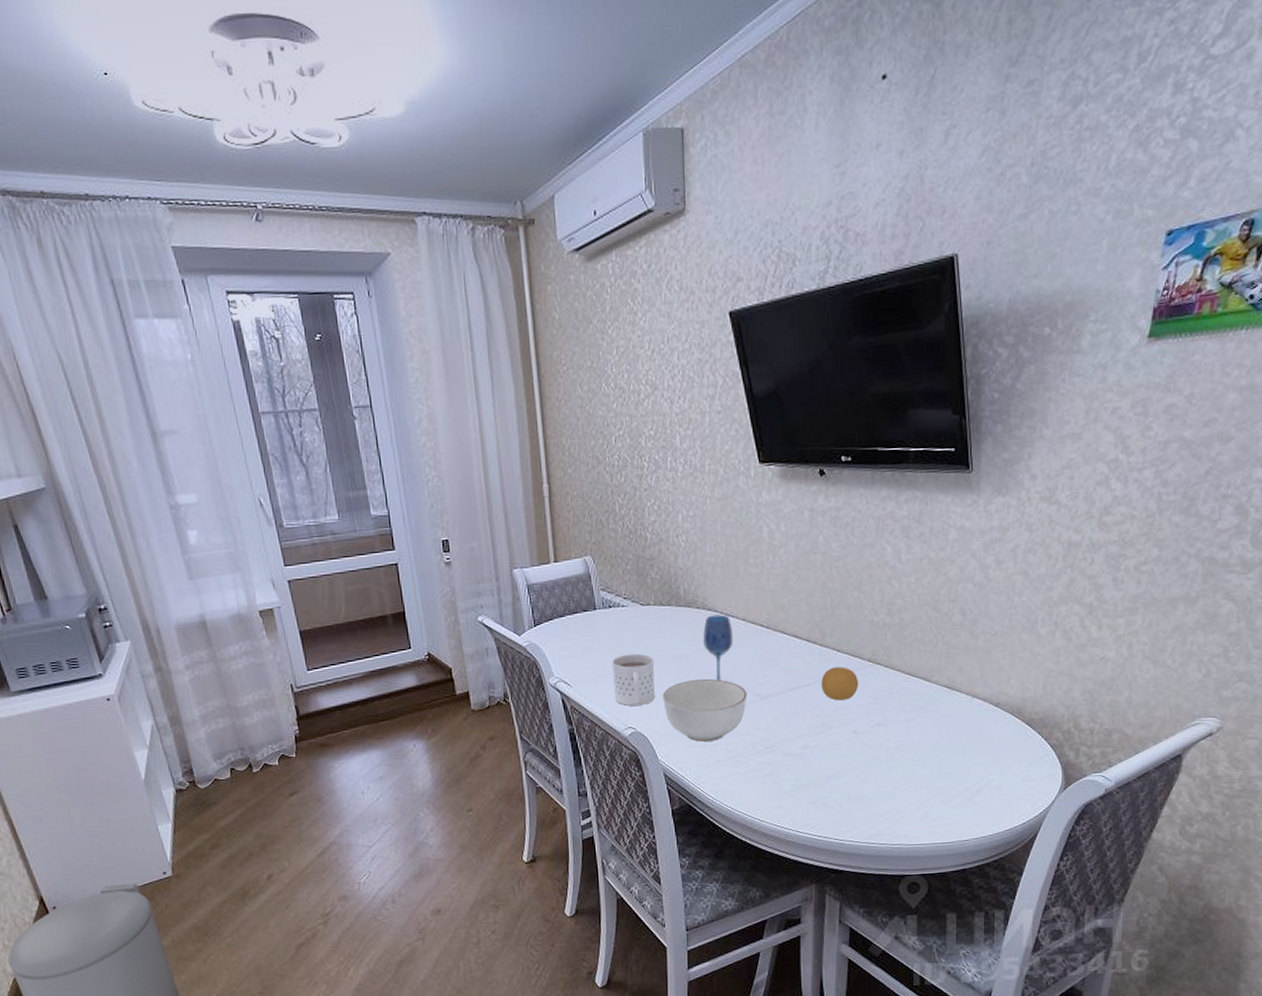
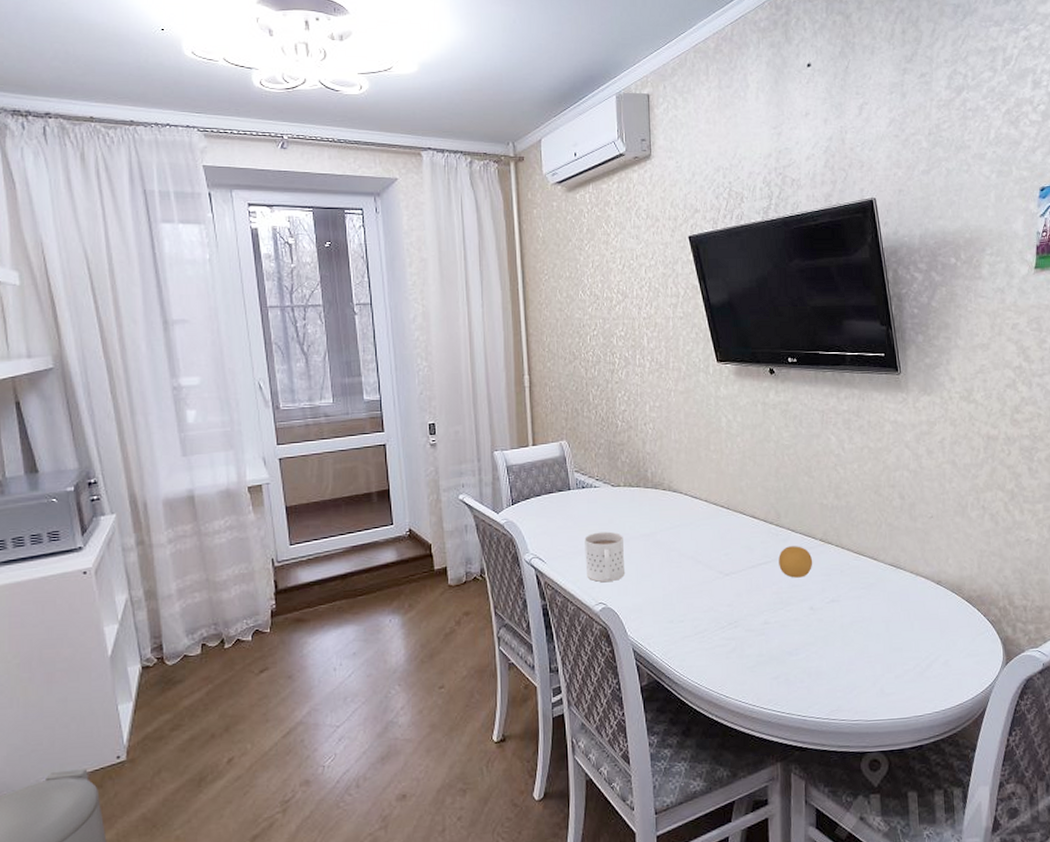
bowl: present [663,678,747,742] -> none [632,556,711,617]
wineglass: present [703,614,734,682] -> none [669,496,697,559]

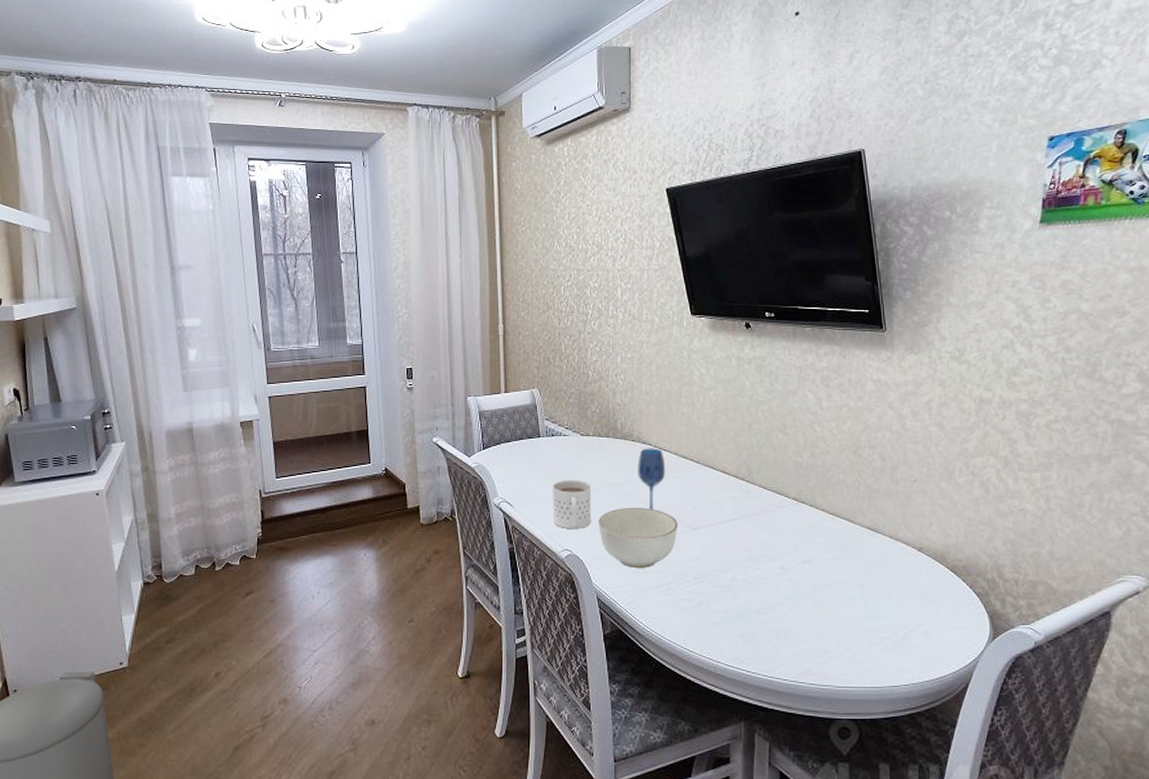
bowl: none [632,556,711,617] -> present [599,507,678,568]
wineglass: none [669,496,697,559] -> present [638,448,666,511]
fruit: present [778,546,813,578] -> none [749,504,785,536]

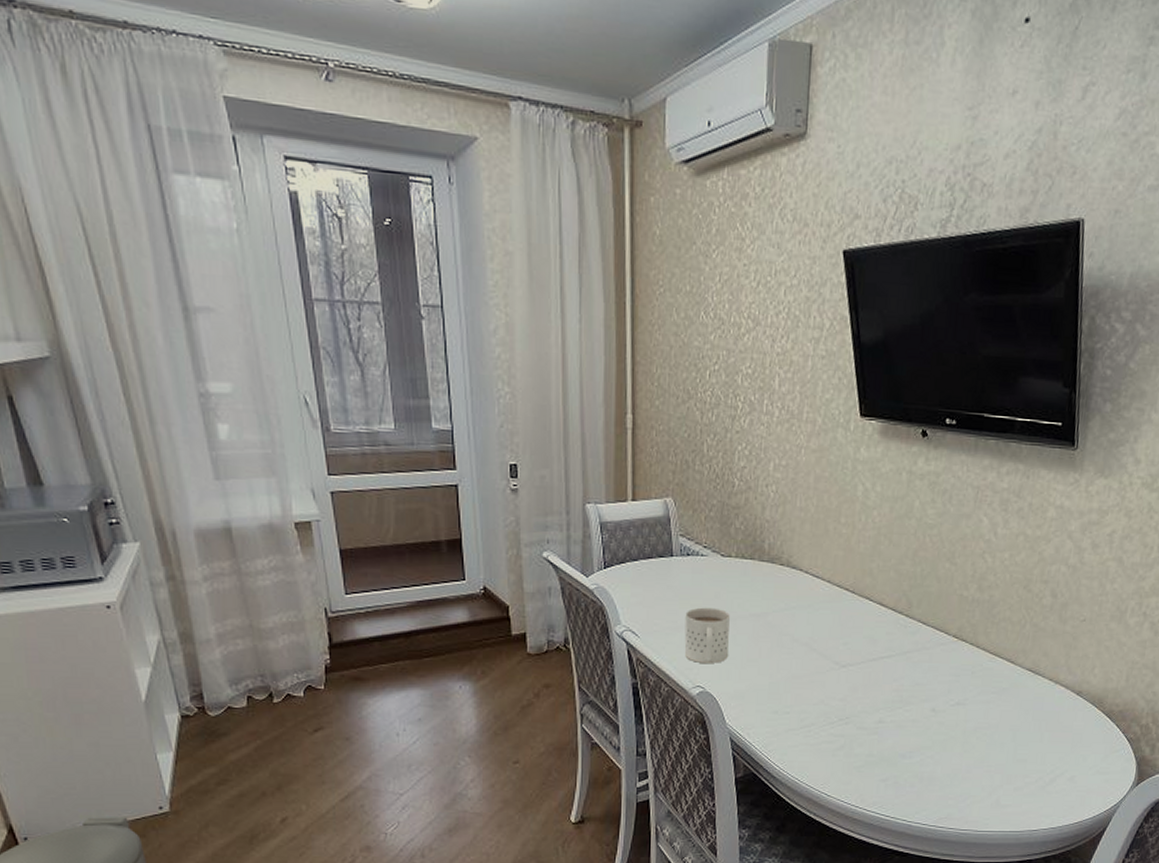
bowl: present [599,507,678,568] -> none [736,640,826,708]
wineglass: present [638,448,666,511] -> none [784,573,817,645]

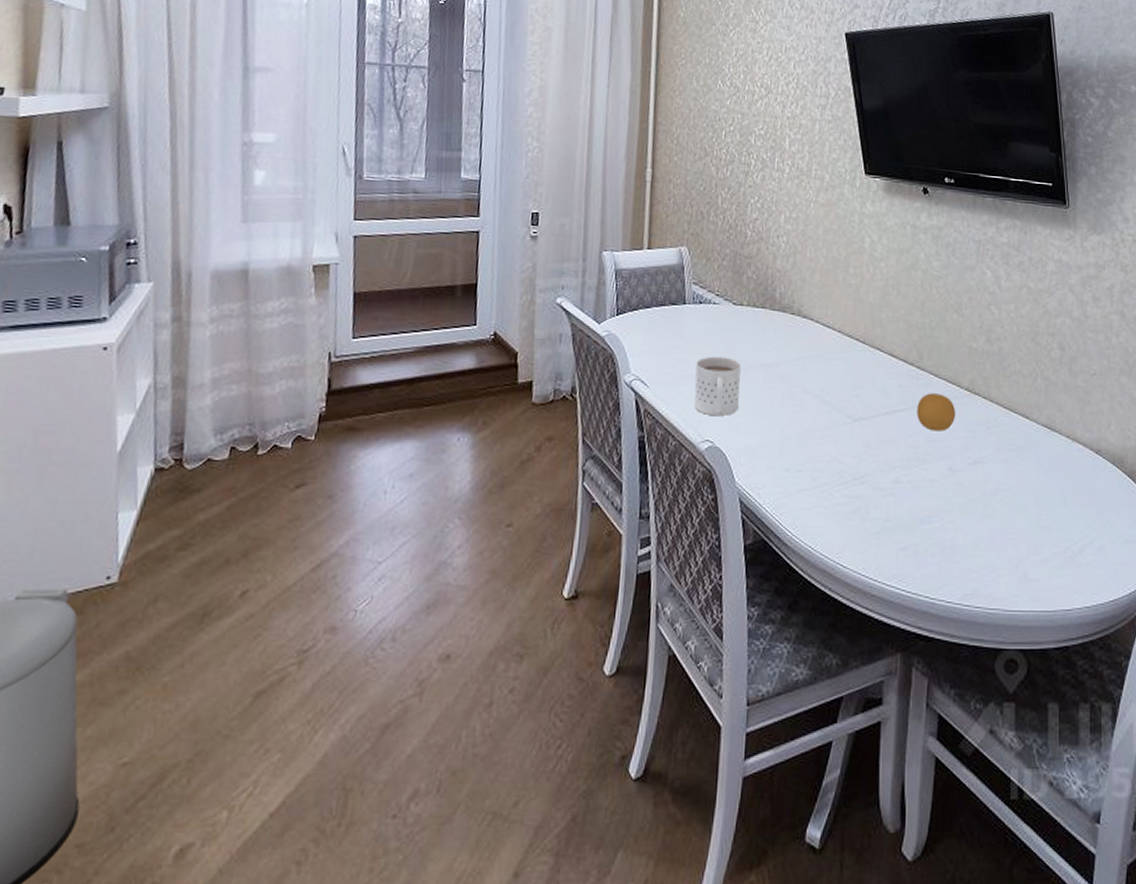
fruit: none [903,640,943,676] -> present [917,393,956,431]

